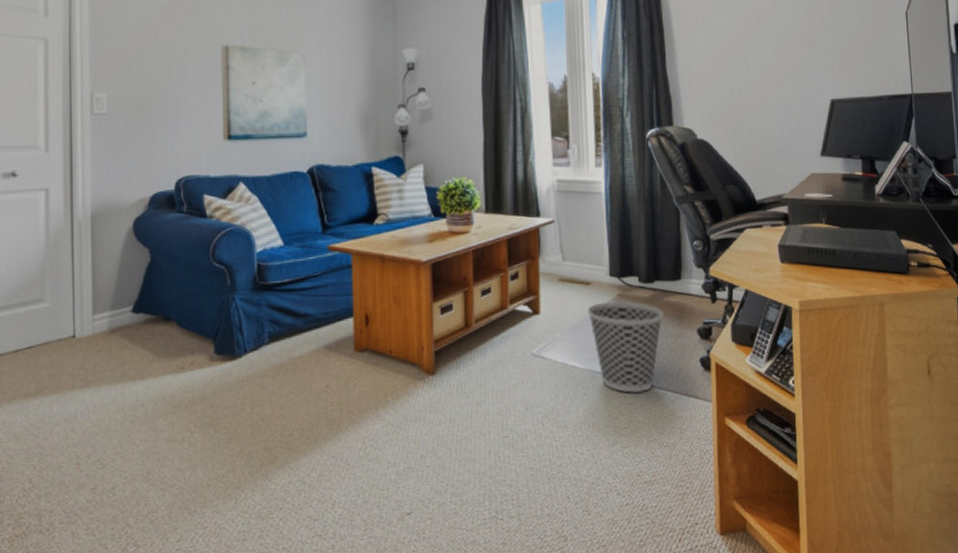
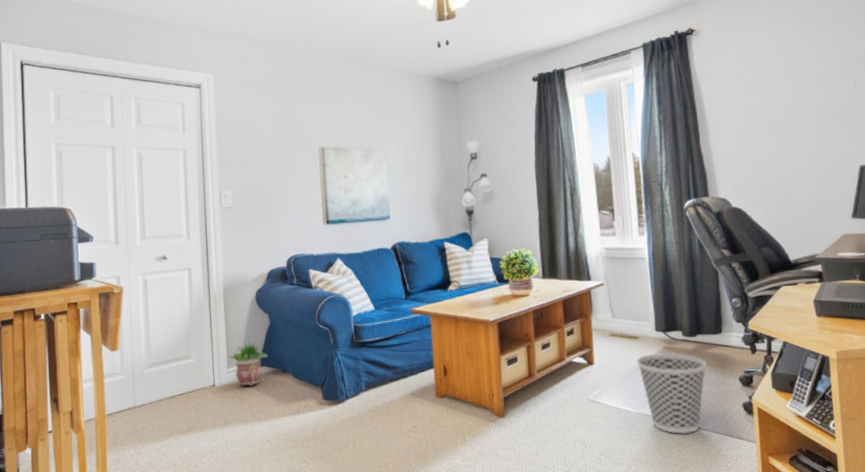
potted plant: none [95,280,147,338] -> present [229,340,269,386]

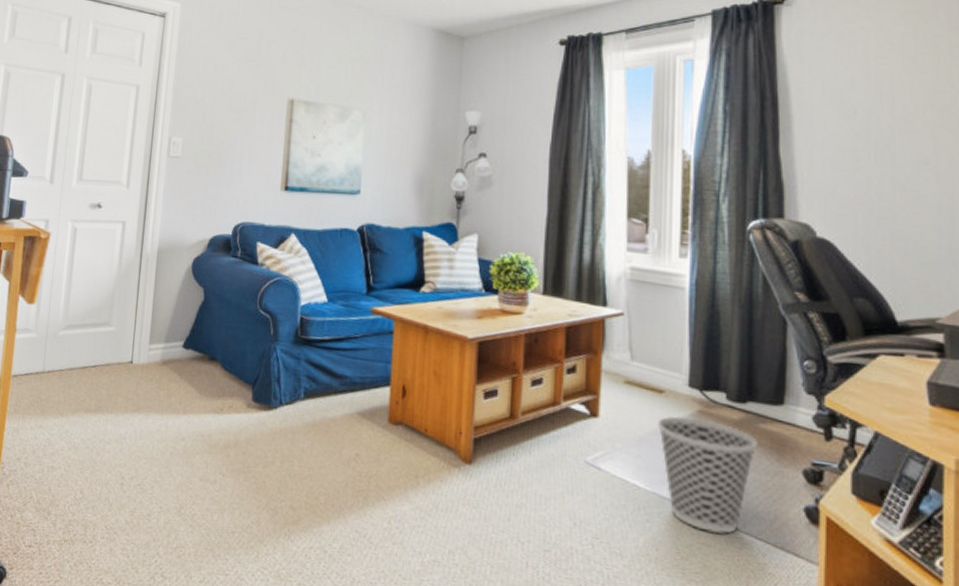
potted plant: present [229,340,269,386] -> none [153,316,197,371]

